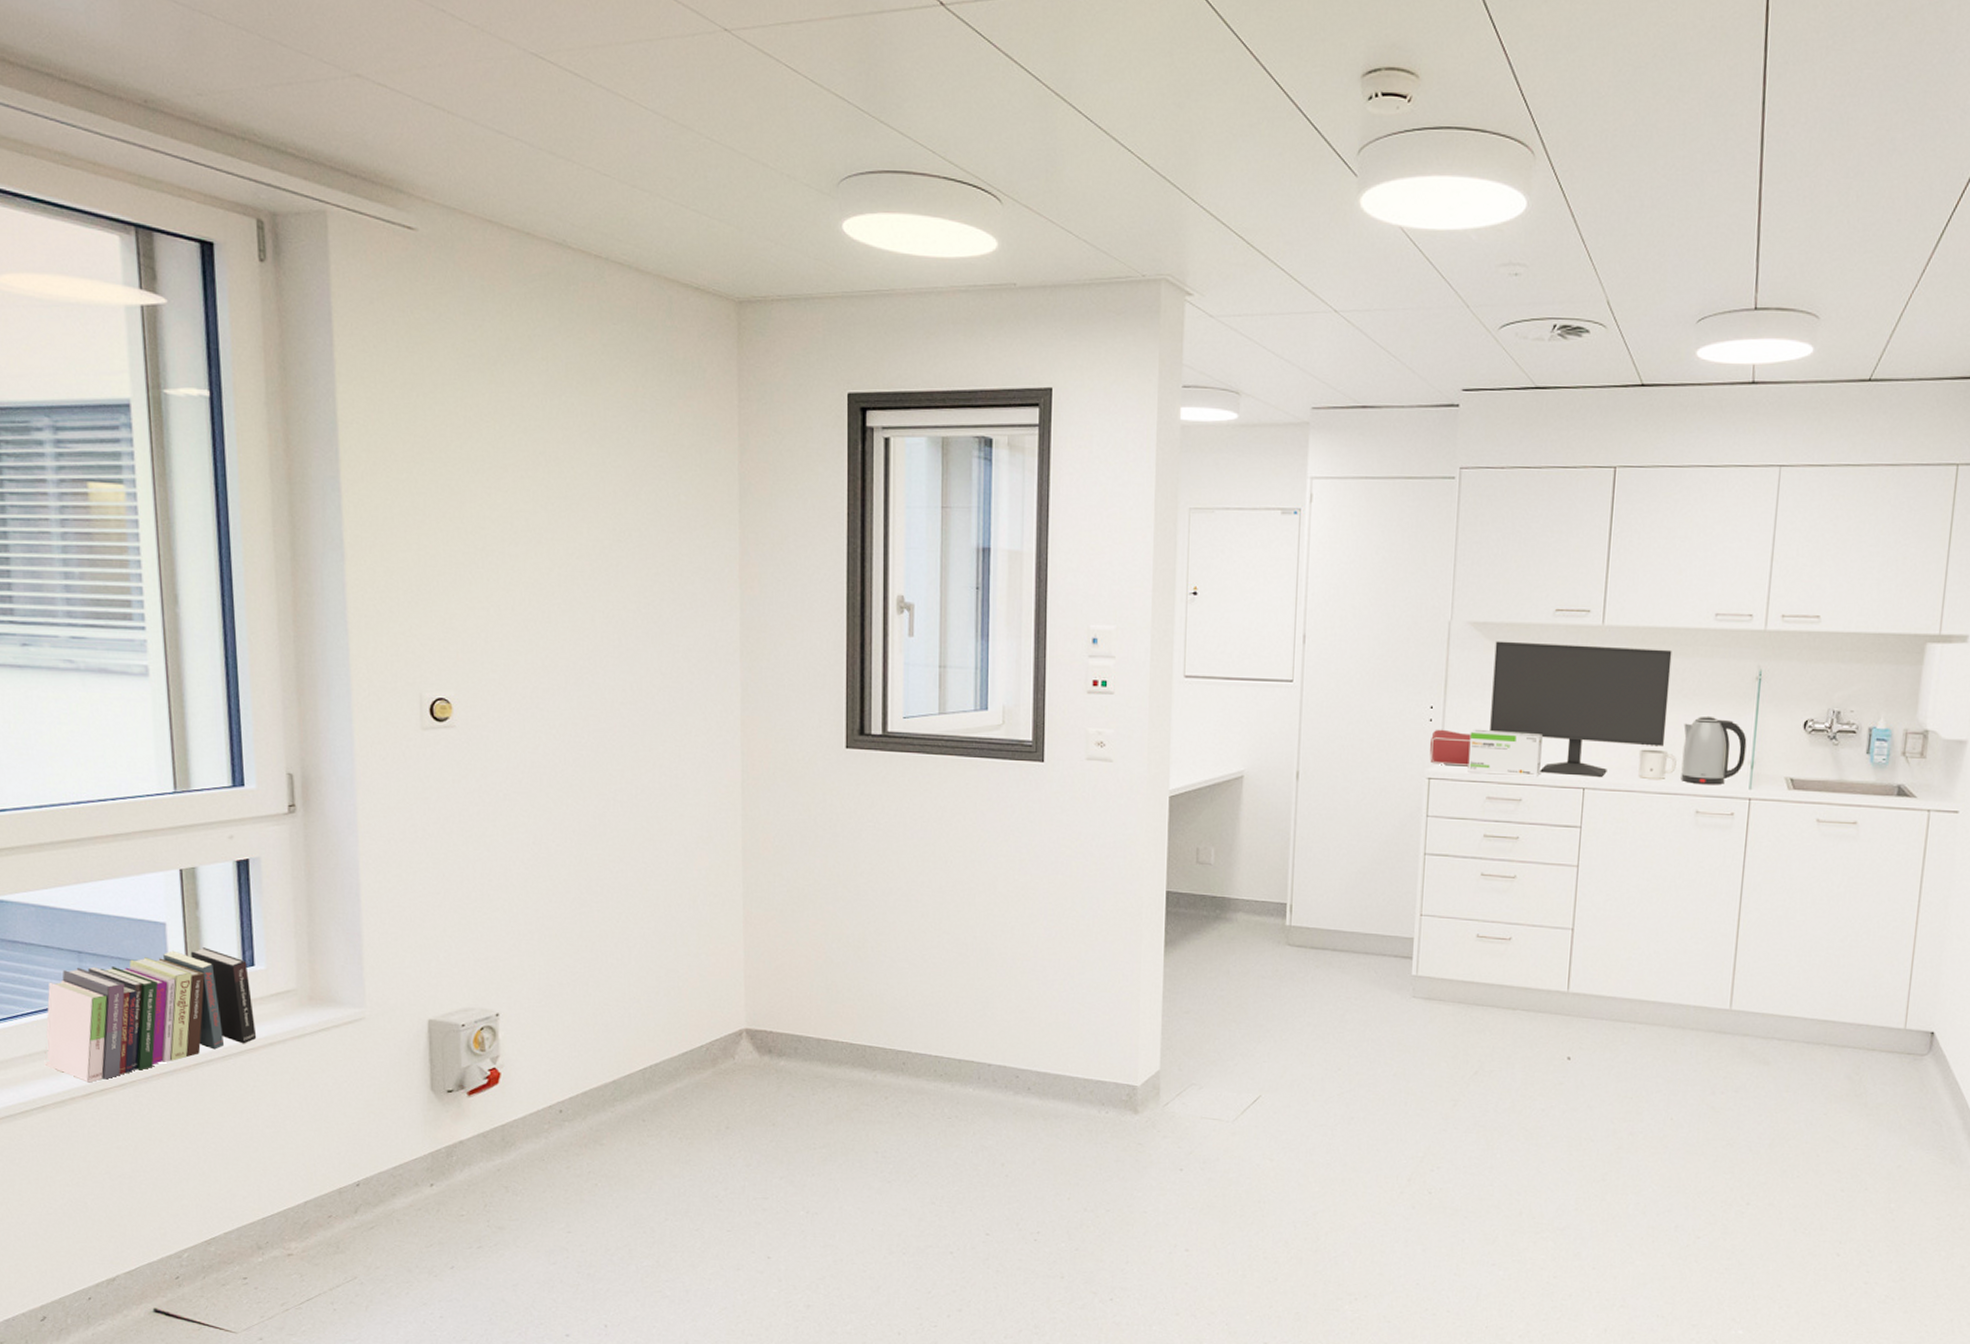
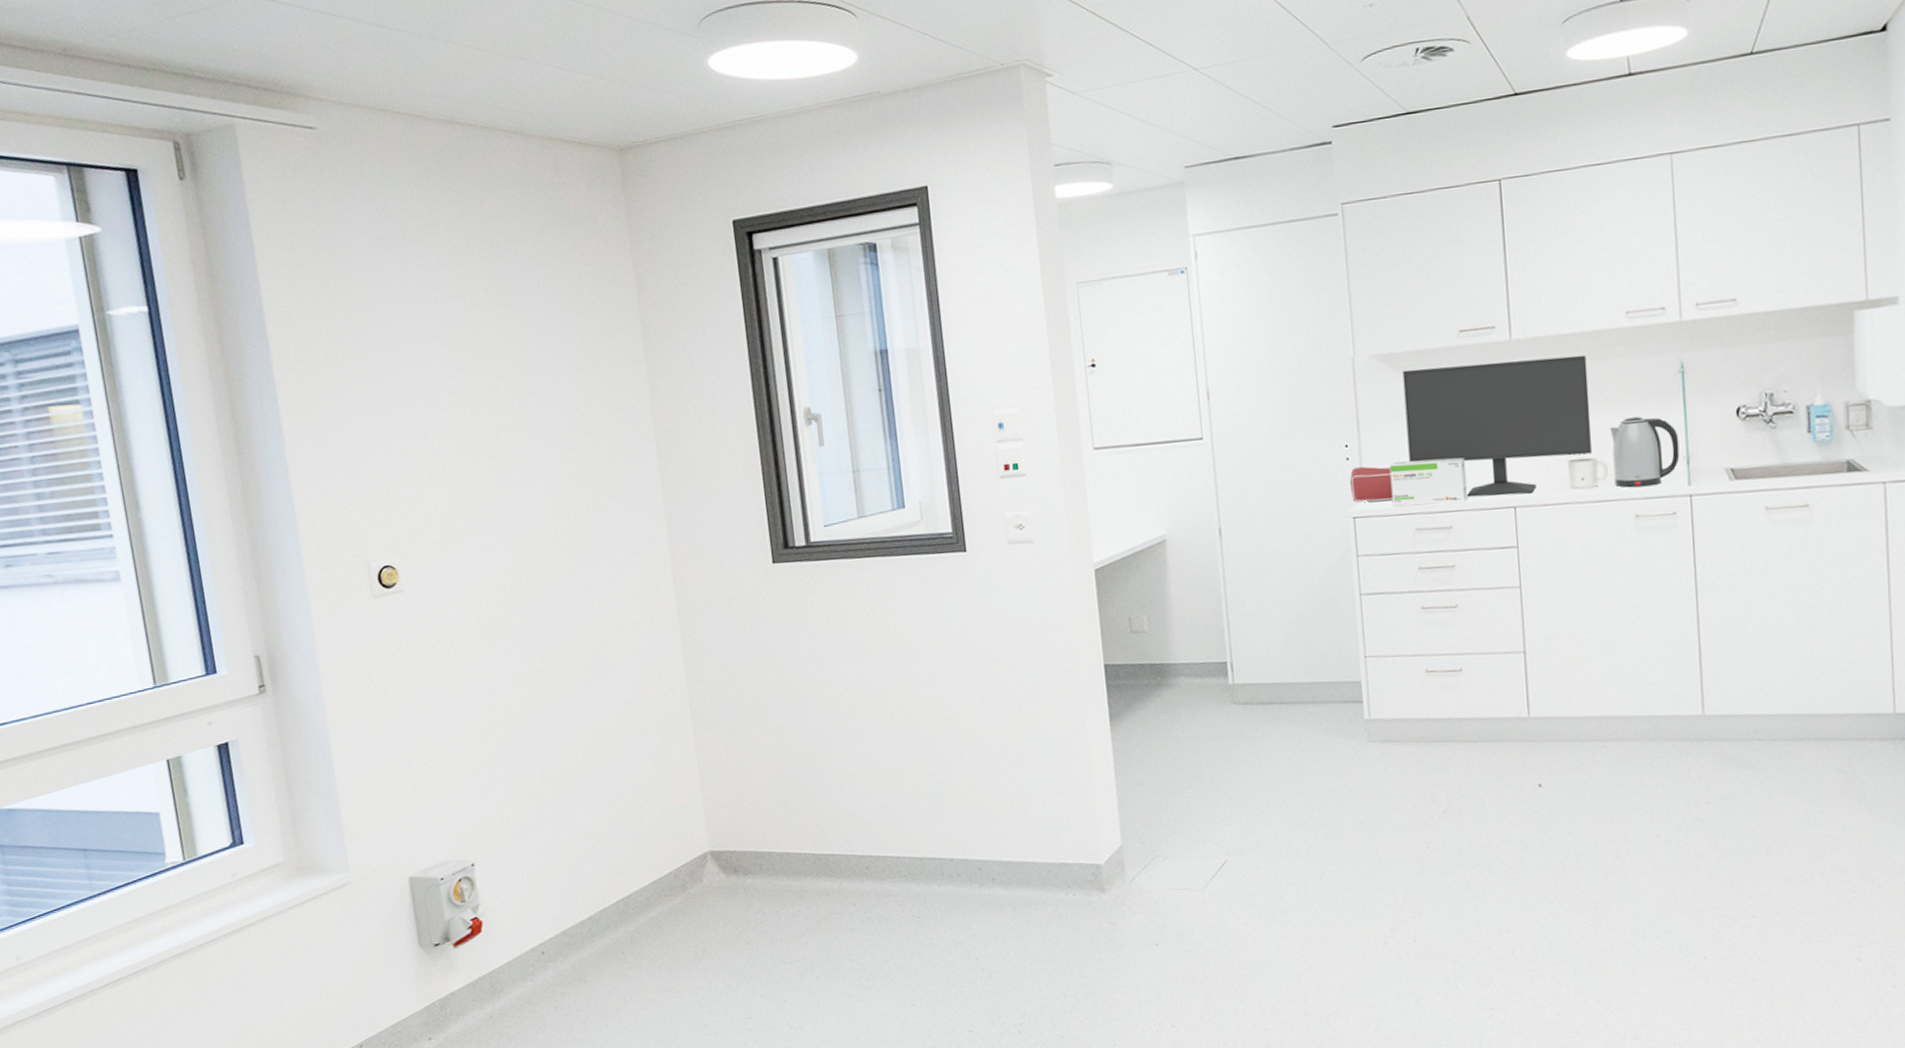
books: present [44,947,257,1083] -> none [60,831,253,974]

